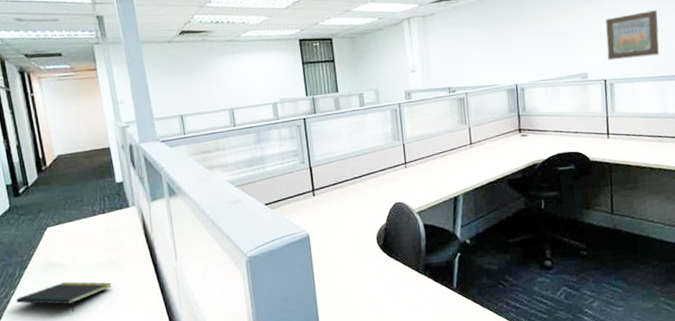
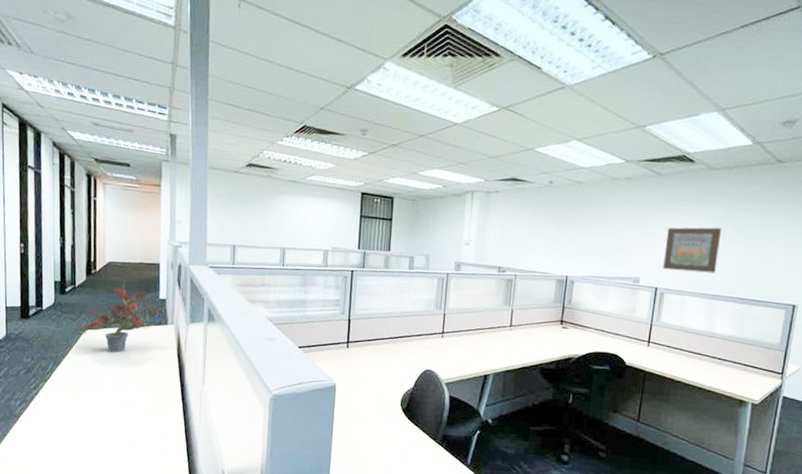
notepad: present [16,282,112,313] -> none [44,384,137,416]
potted plant: none [30,166,121,246] -> present [71,275,162,353]

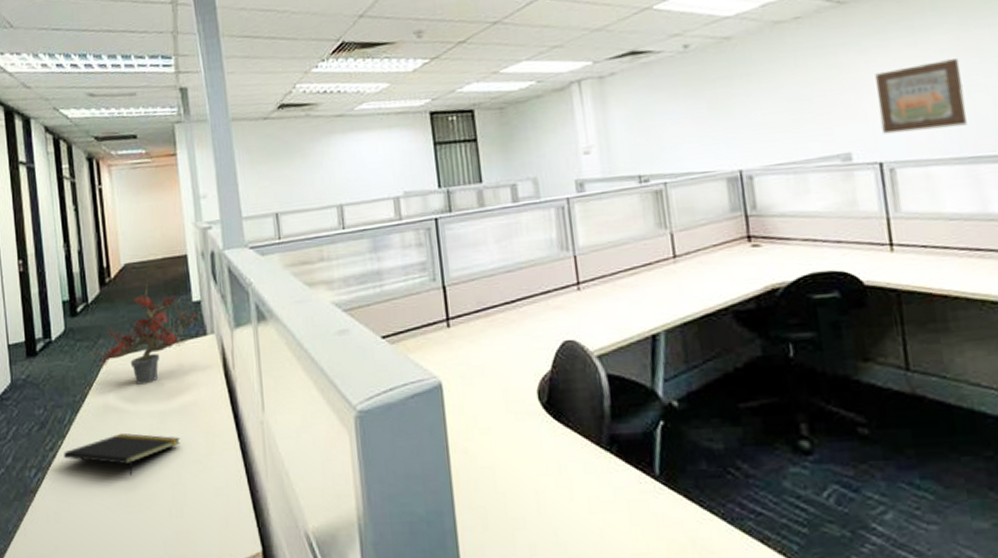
notepad: none [44,384,137,416] -> present [64,433,180,477]

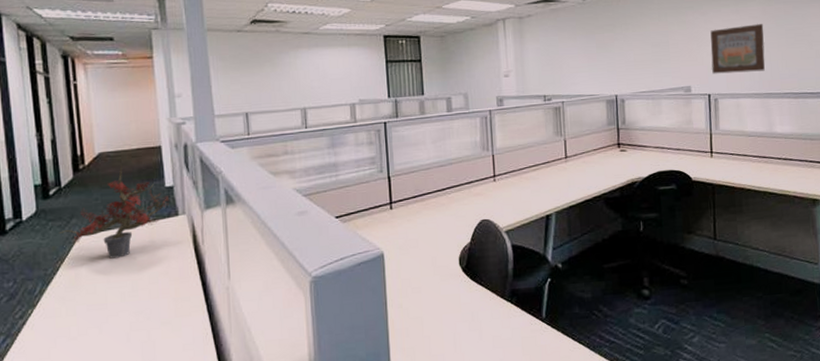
notepad: present [64,433,180,477] -> none [34,301,151,338]

